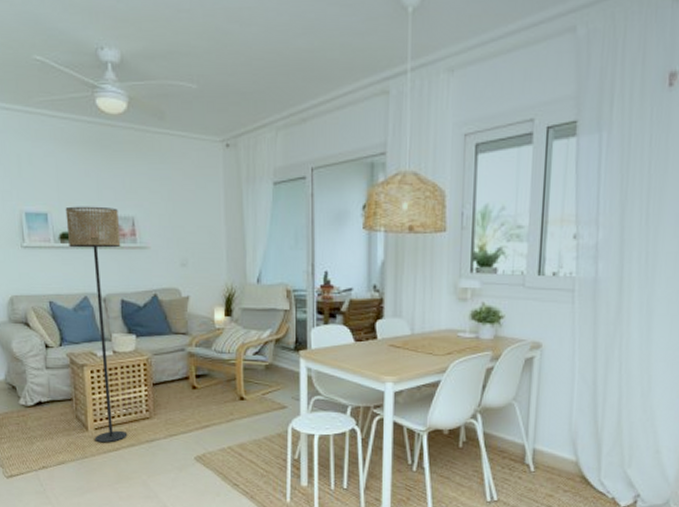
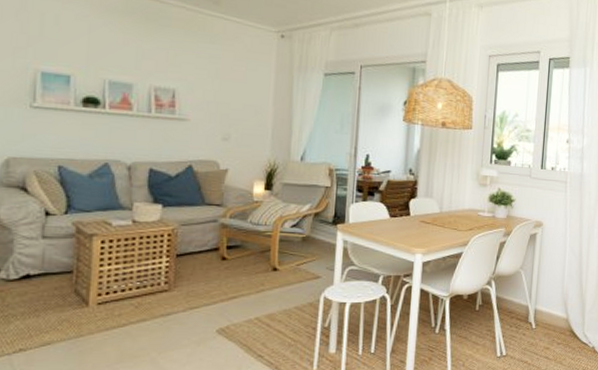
floor lamp: present [65,206,128,443] -> none [92,71,158,319]

